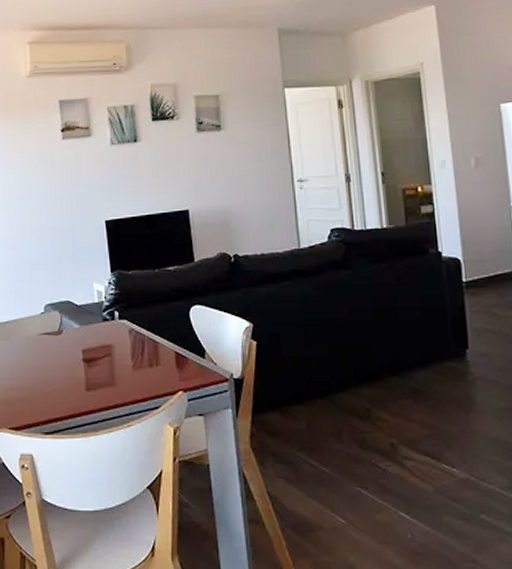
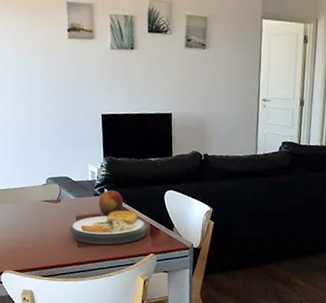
plate: none [74,336,172,385] -> present [69,210,148,245]
apple: none [108,312,140,346] -> present [98,190,124,216]

